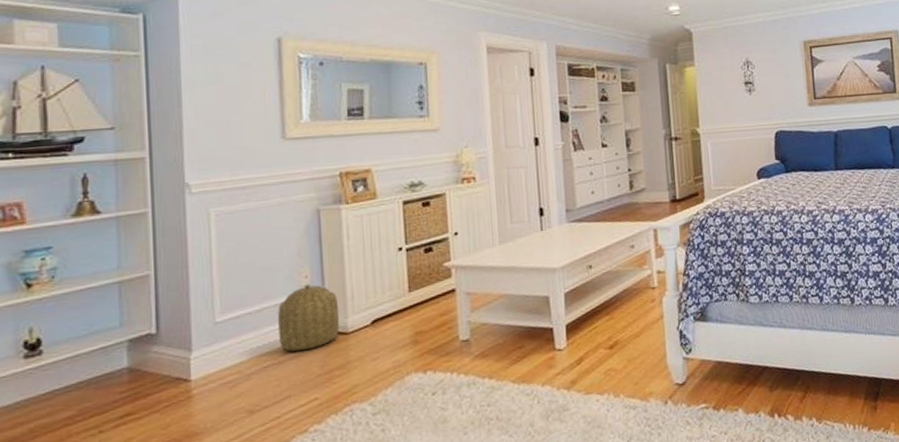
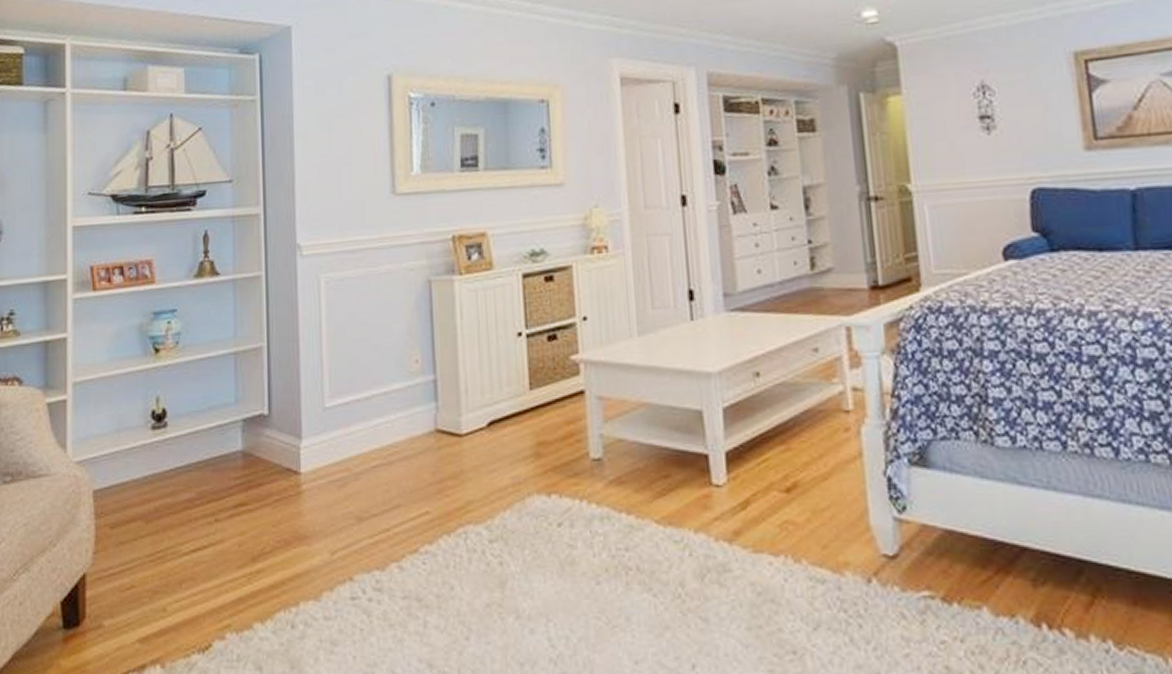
basket: present [278,283,340,352] -> none [387,370,453,452]

